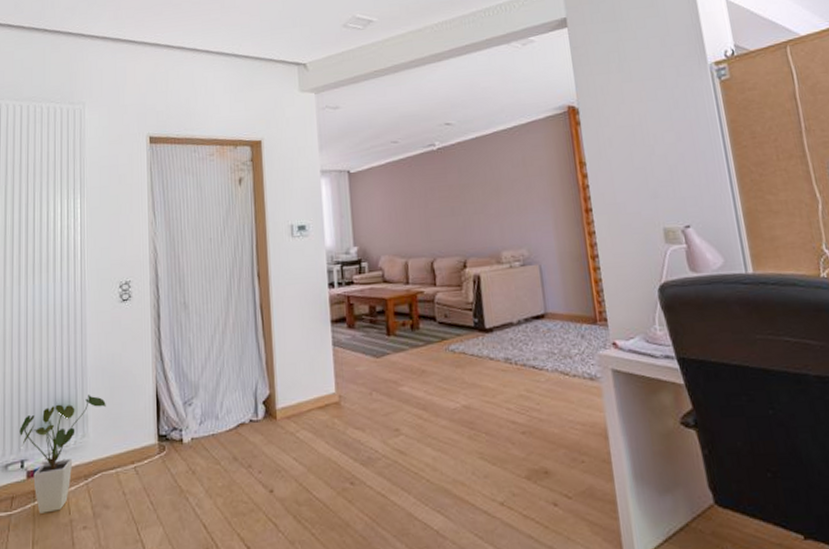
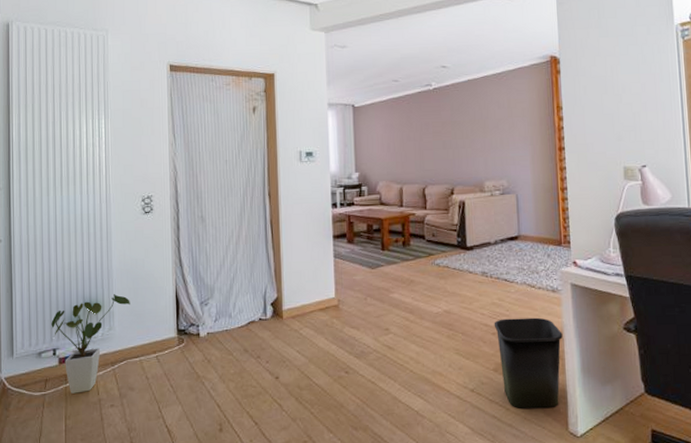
waste bin: none [522,411,609,527] -> present [494,317,563,409]

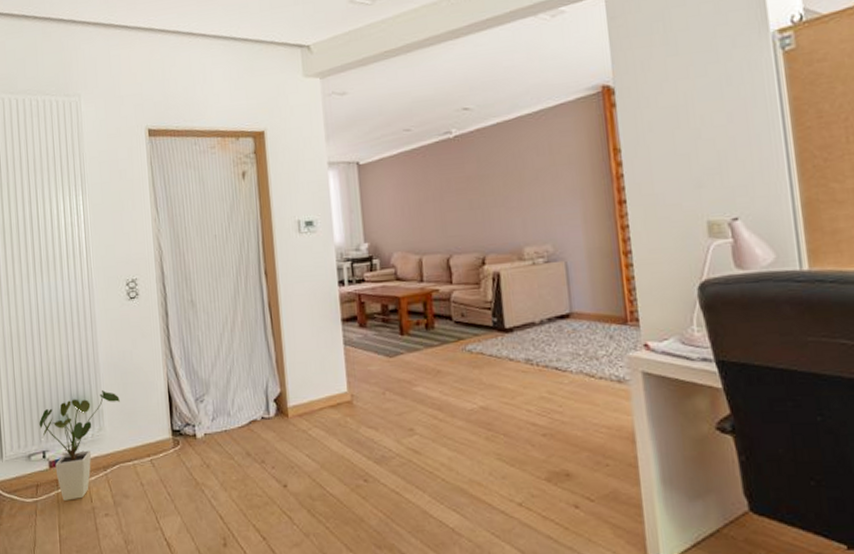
waste bin: present [494,317,563,409] -> none [543,414,634,529]

